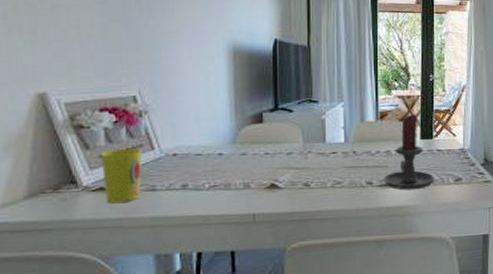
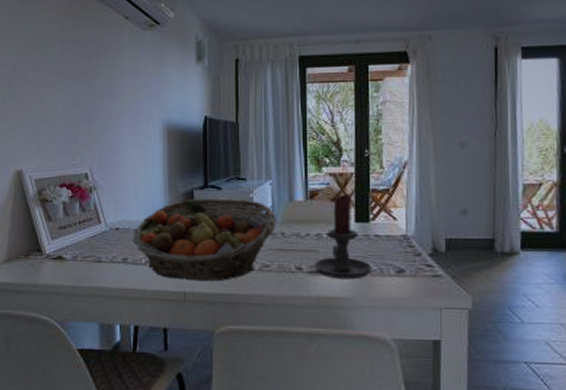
cup: present [100,148,143,204] -> none [59,221,92,272]
fruit basket: none [193,120,348,203] -> present [132,198,277,282]

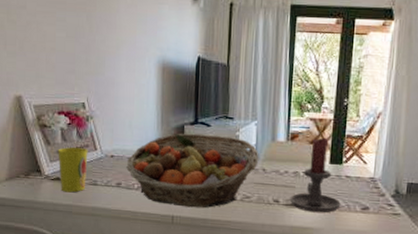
cup: none [59,221,92,272] -> present [58,147,88,193]

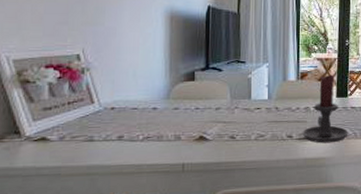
cup: present [58,147,88,193] -> none [43,101,83,153]
fruit basket: present [126,133,259,209] -> none [129,79,272,153]

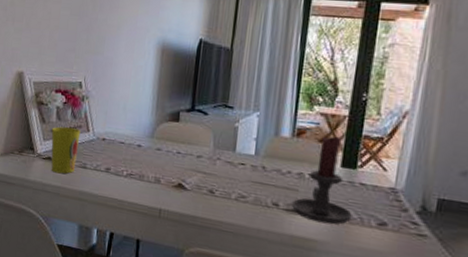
cup: none [43,101,83,153] -> present [51,126,81,174]

